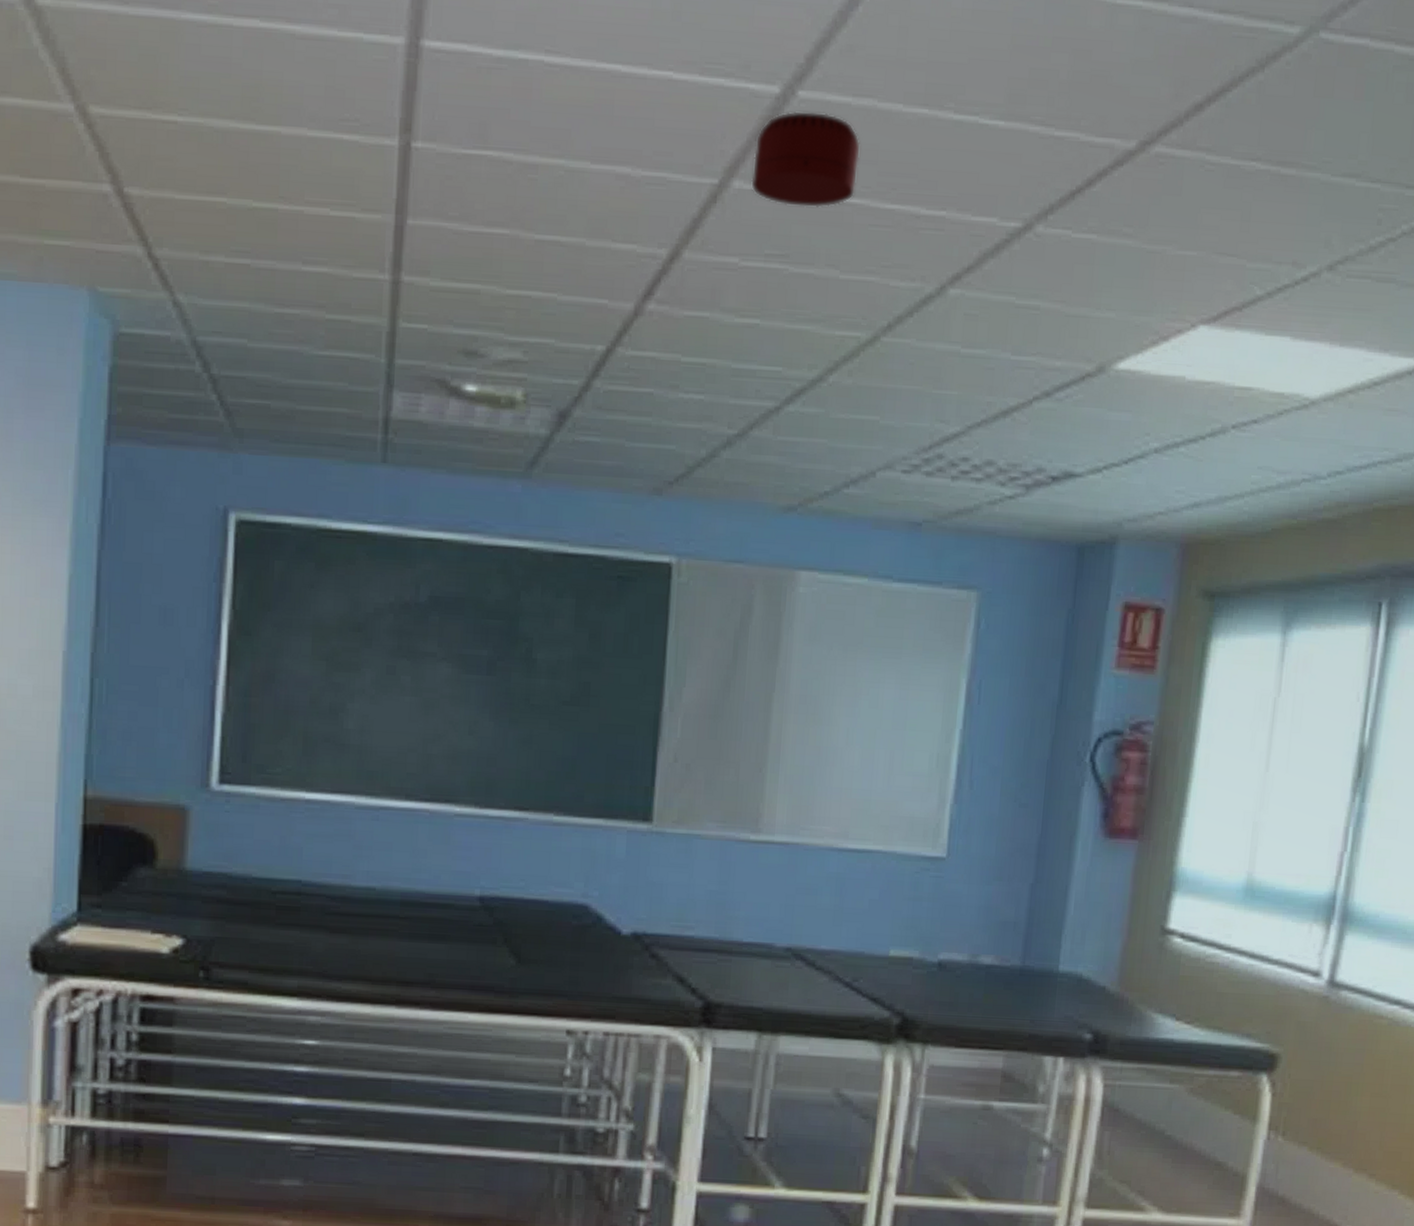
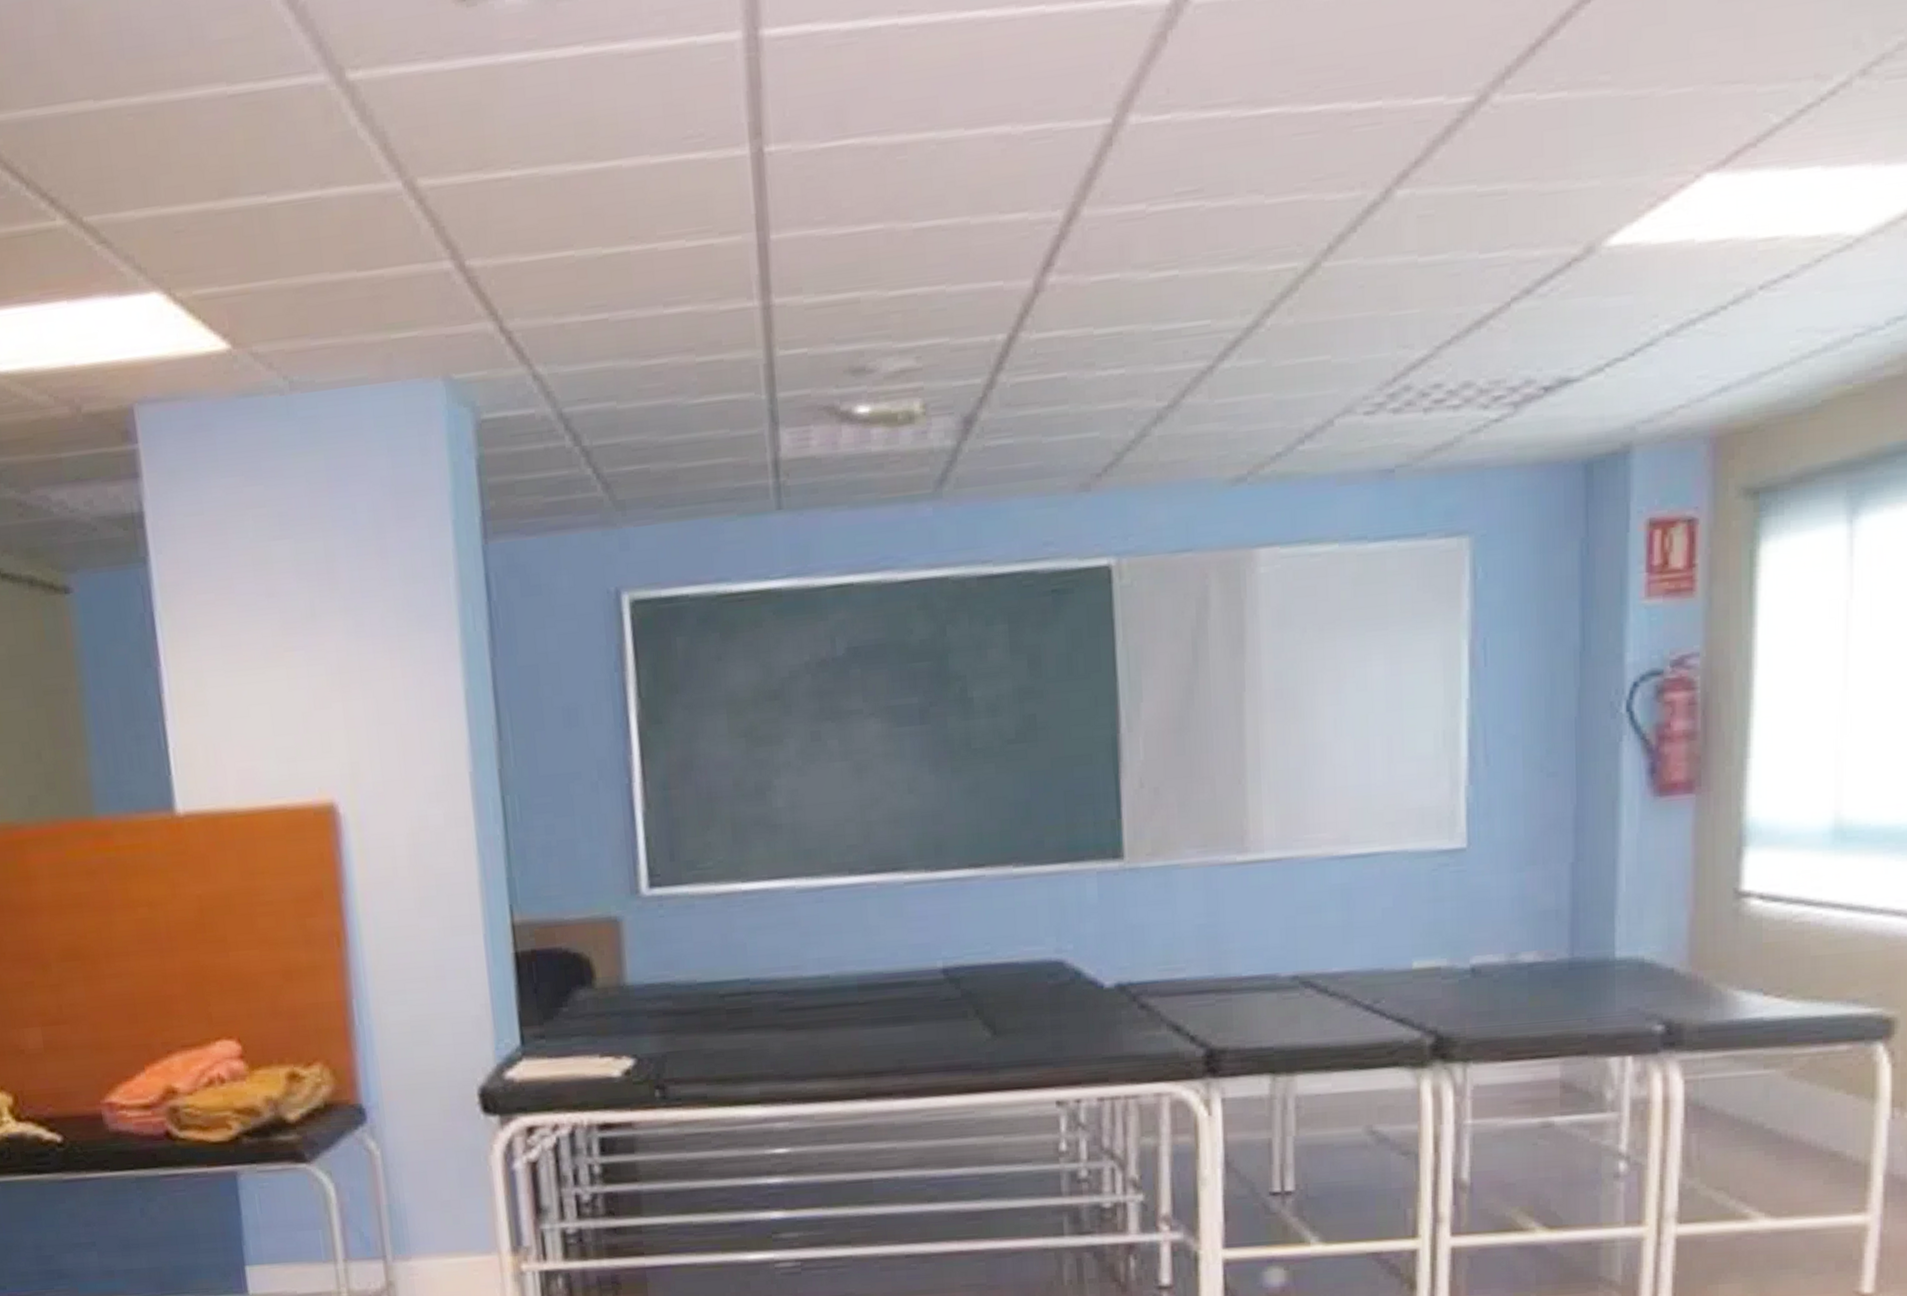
smoke detector: present [751,110,860,208] -> none [1149,14,1273,133]

